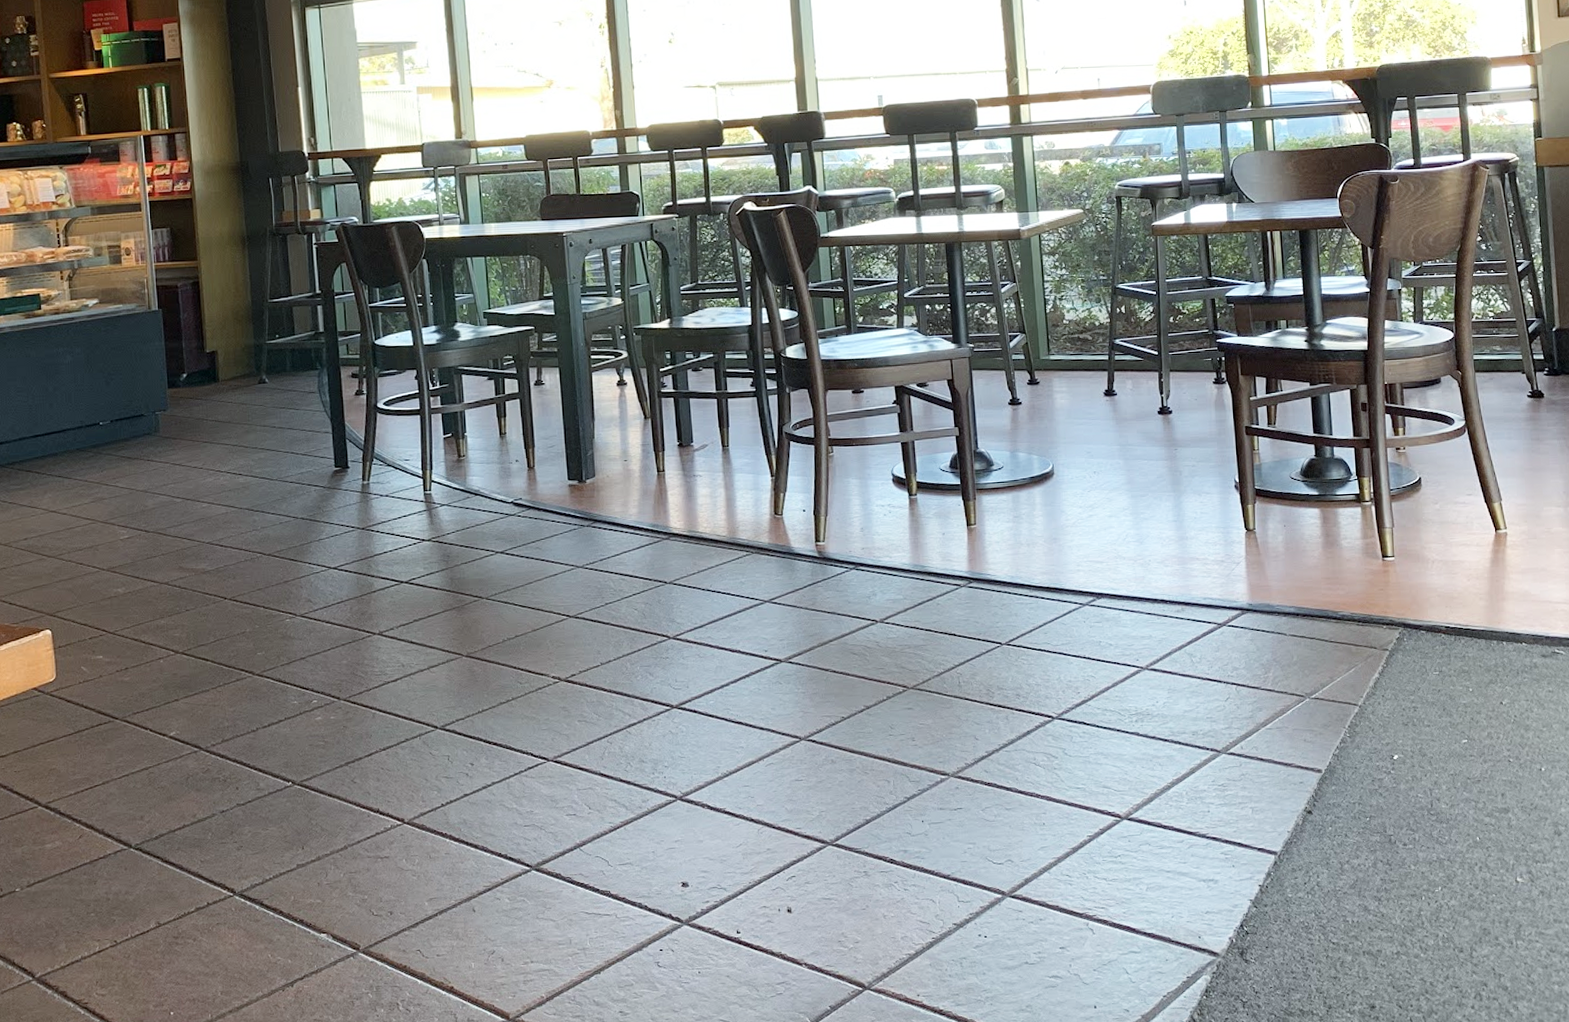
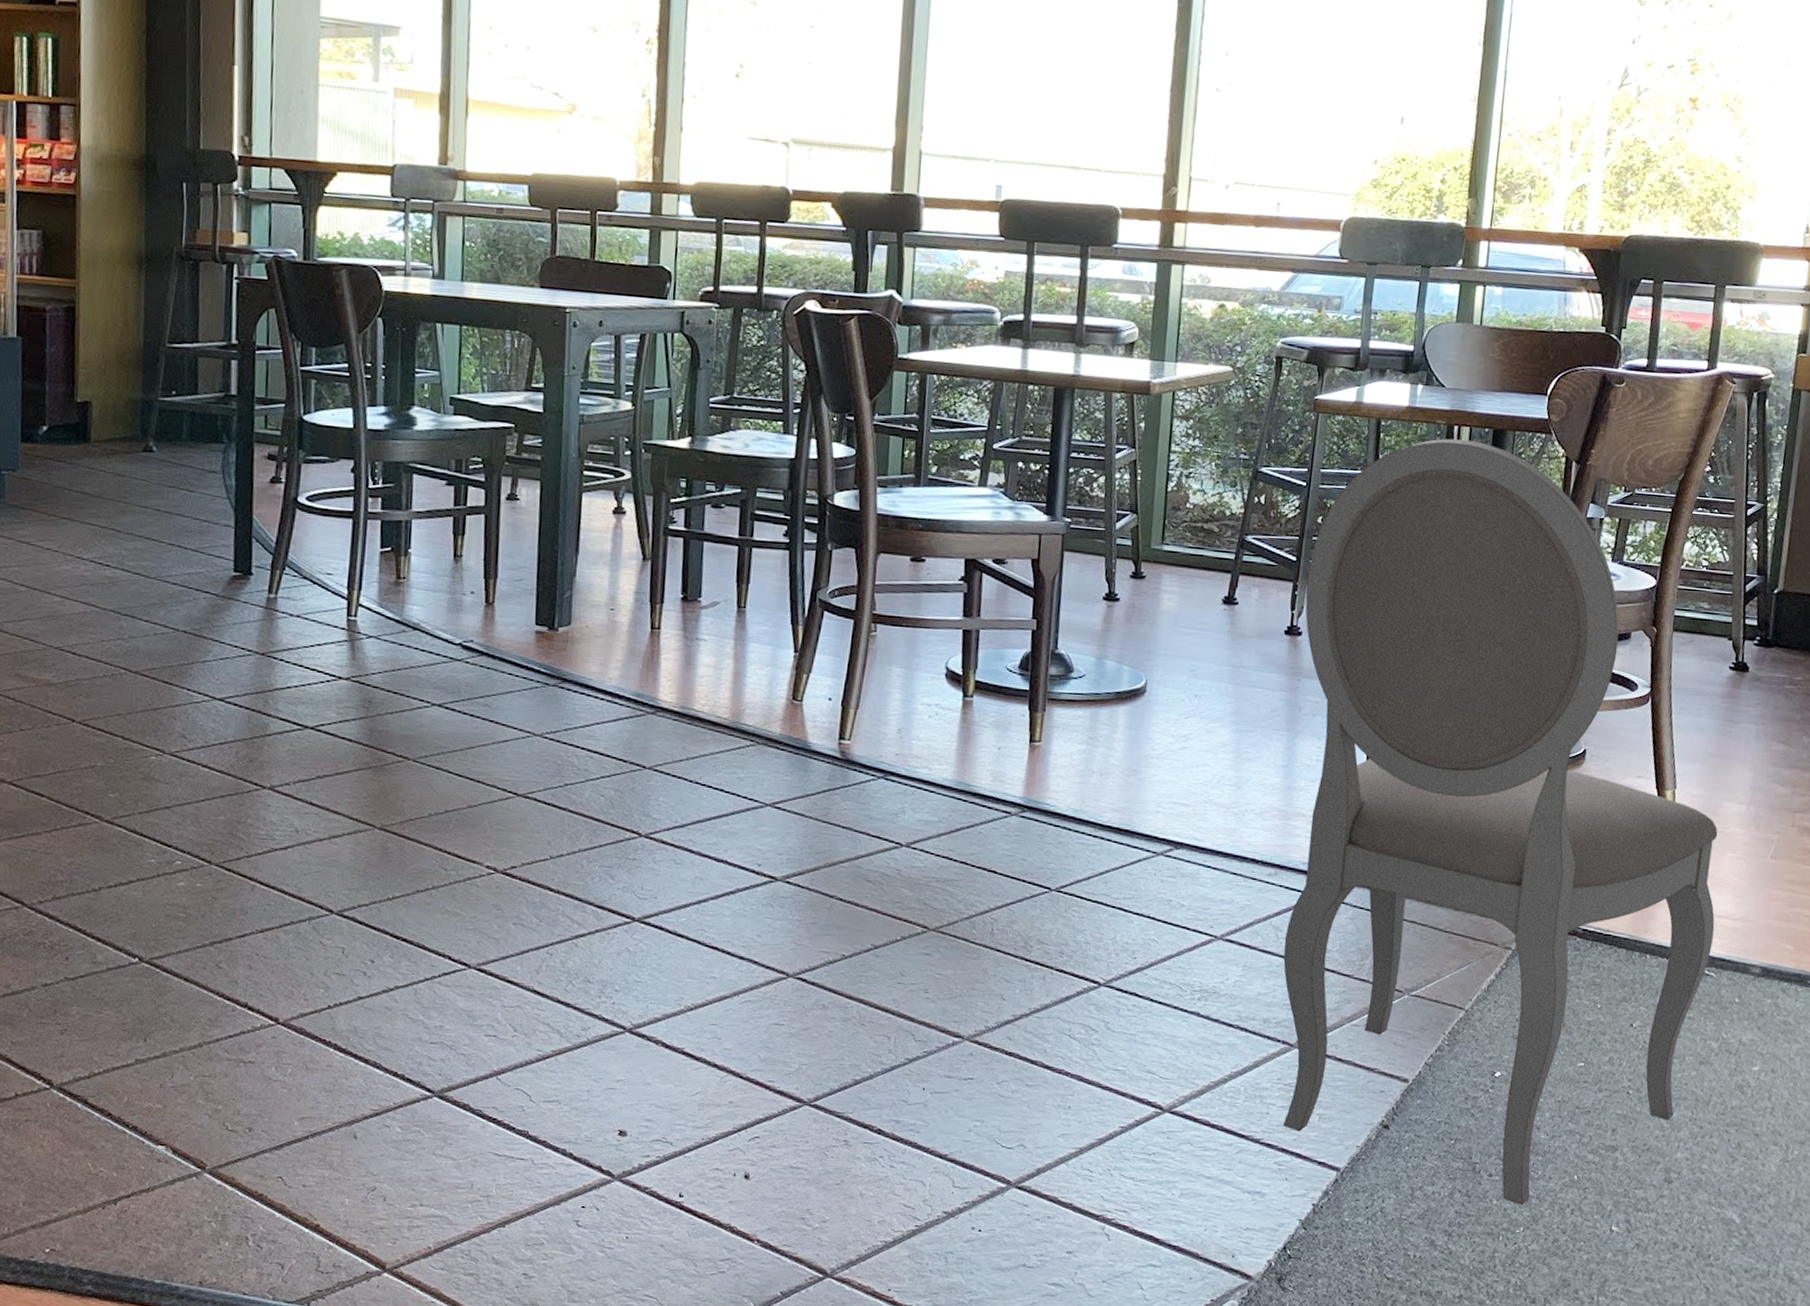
dining chair: none [1168,241,1557,868] -> present [1282,438,1718,1206]

